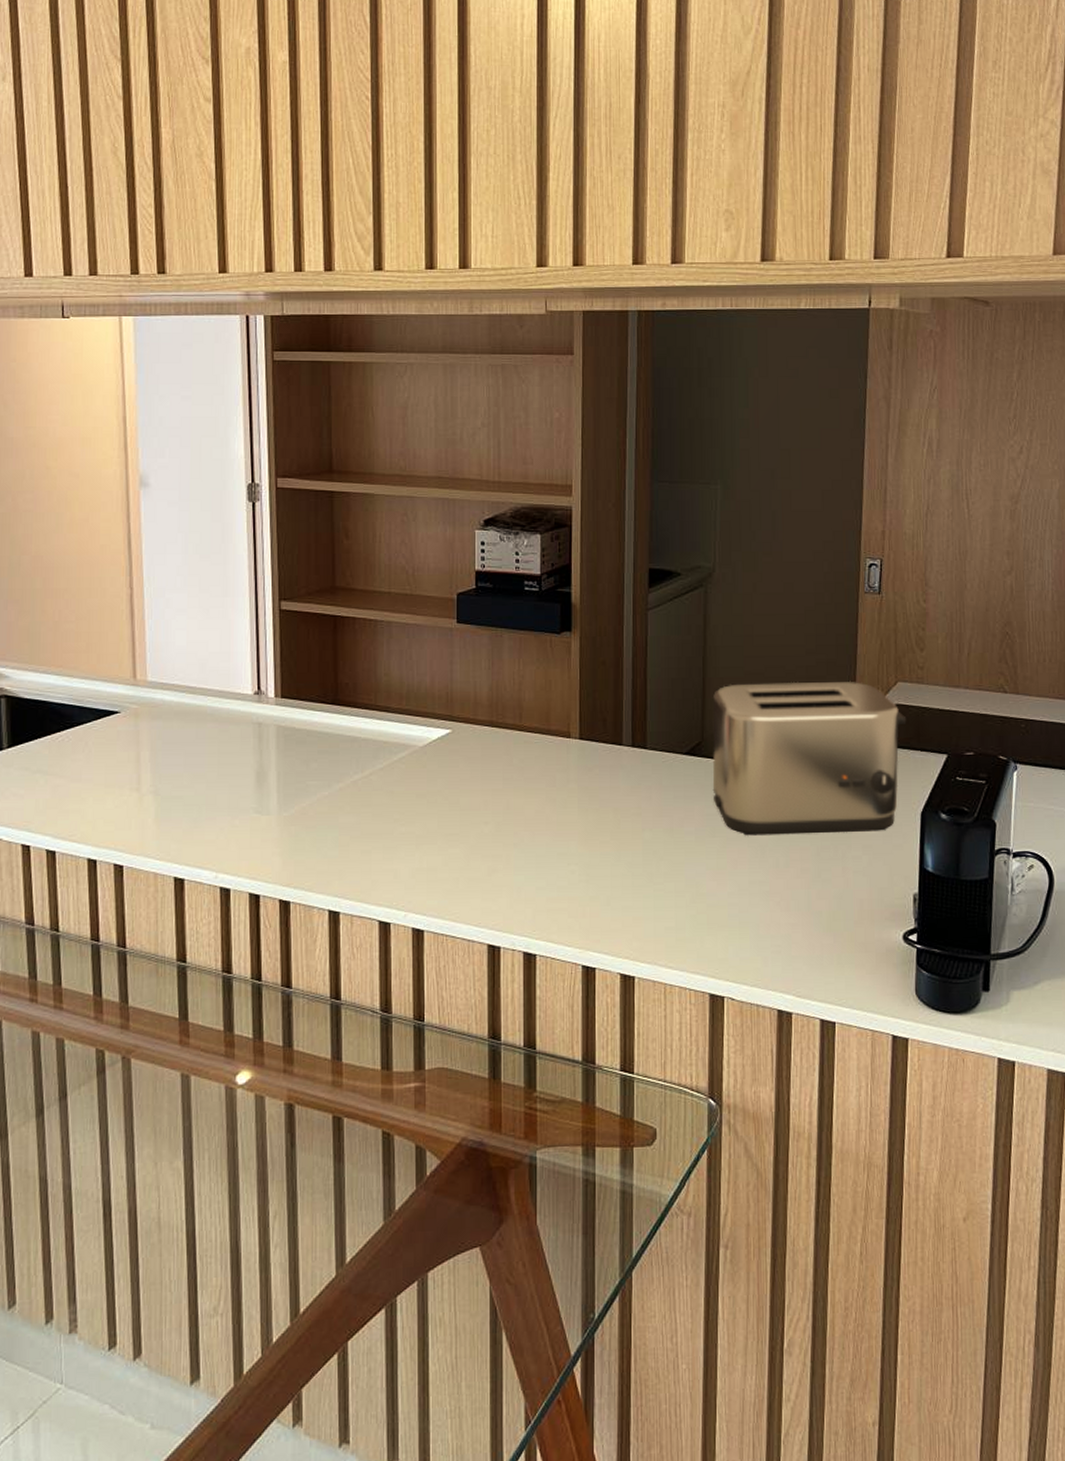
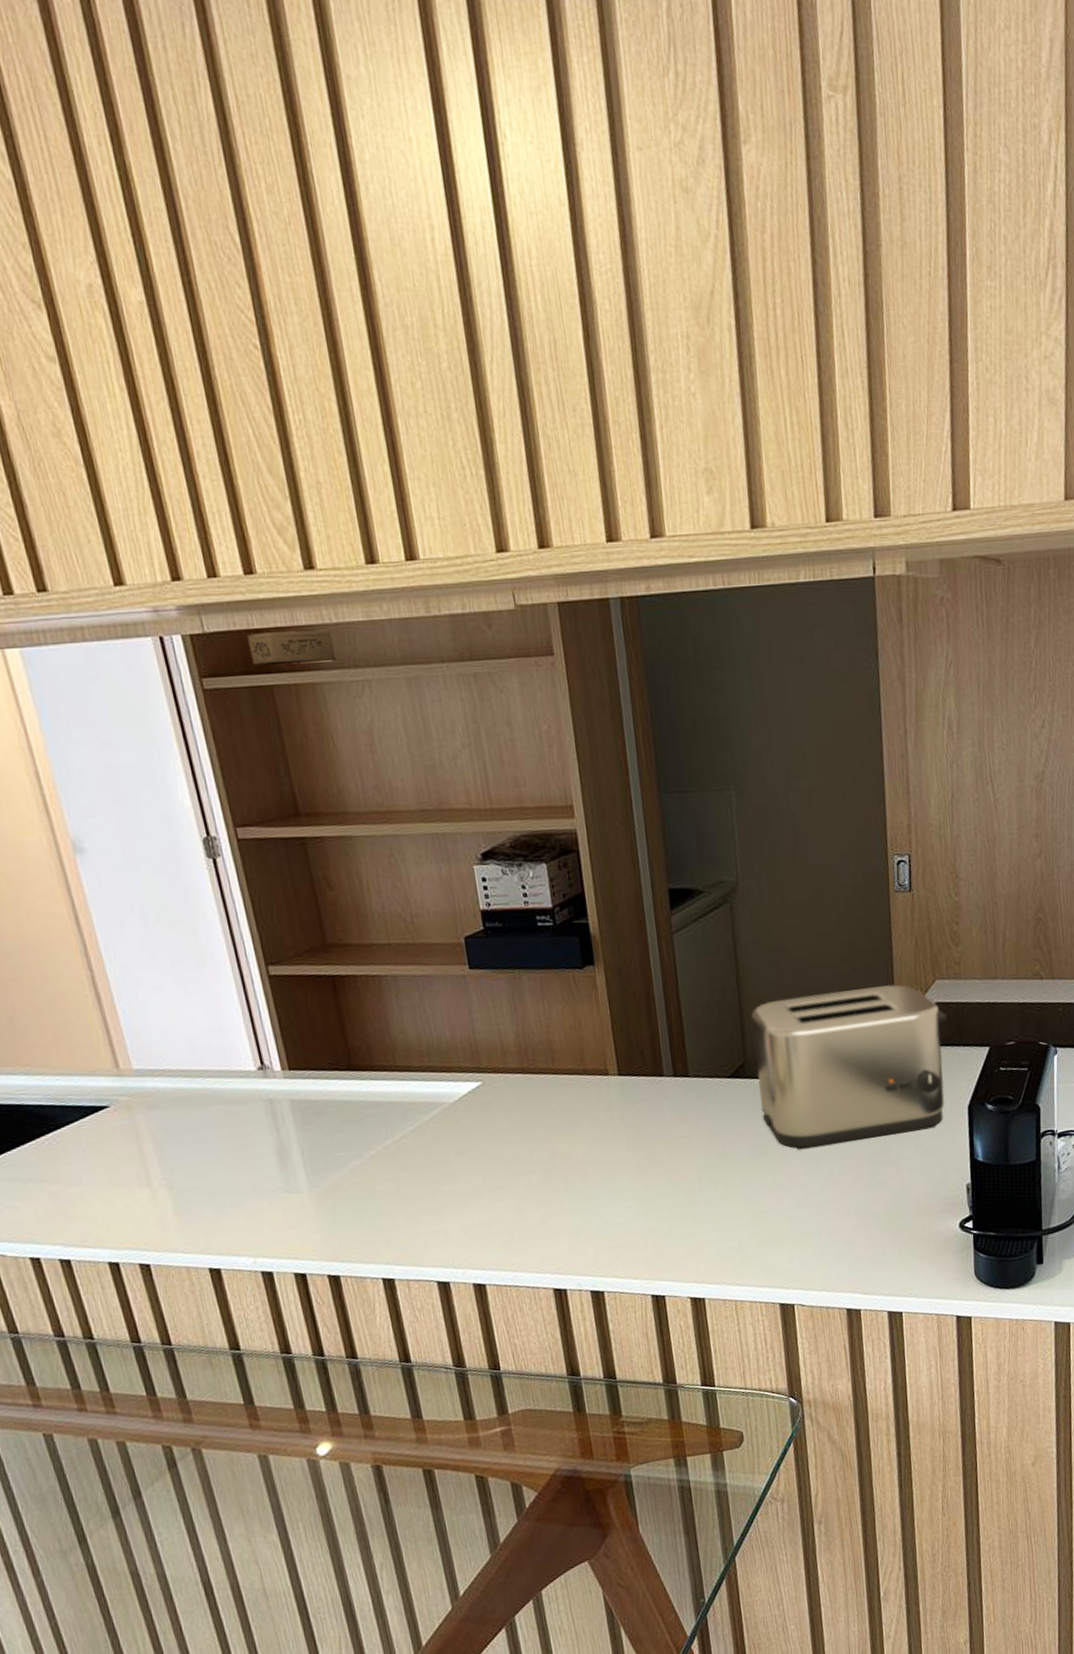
decorative box: none [317,318,386,345] -> present [247,630,335,665]

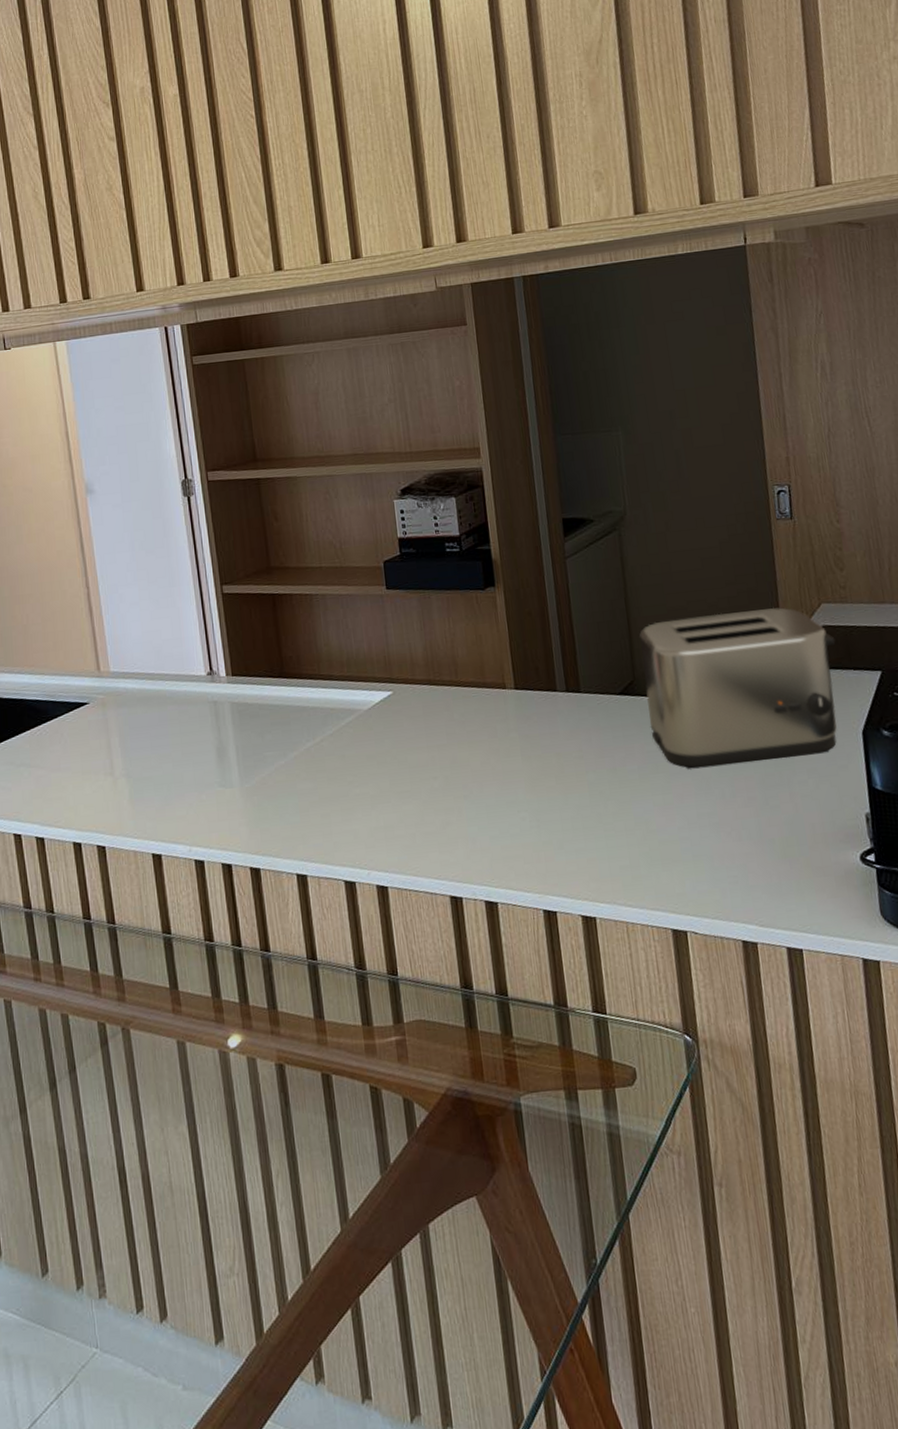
decorative box: present [247,630,335,665] -> none [228,315,293,345]

